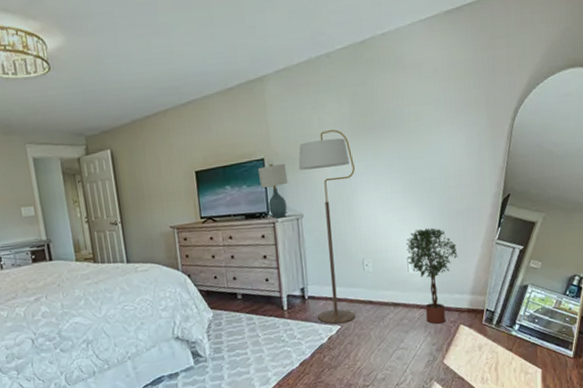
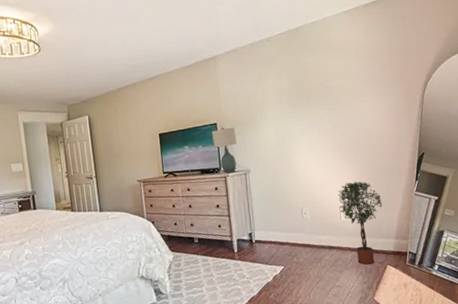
floor lamp: present [298,130,355,324] -> none [245,99,296,265]

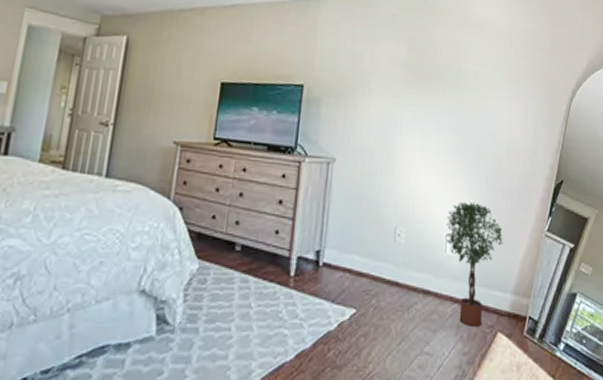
table lamp: present [211,127,237,174] -> none [293,92,327,158]

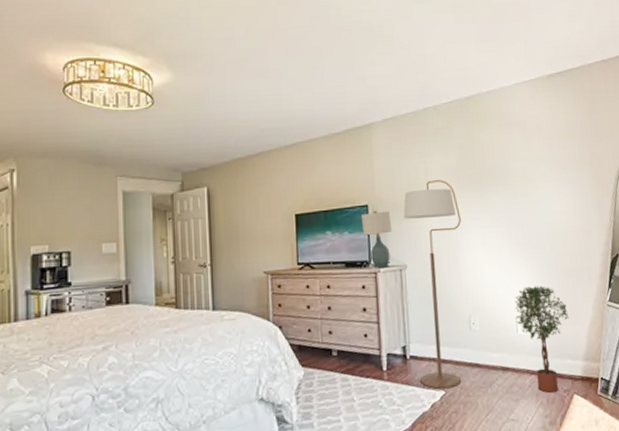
table lamp: none [293,92,327,158] -> present [360,210,392,268]
floor lamp: none [330,69,402,307] -> present [403,180,461,389]

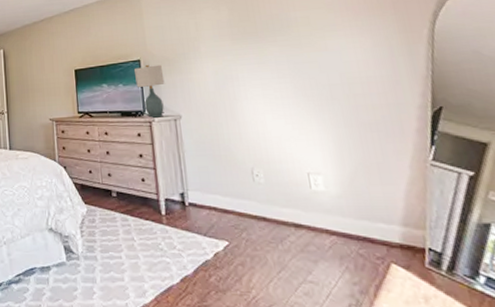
floor lamp: present [403,180,461,389] -> none [175,34,246,240]
potted tree: present [514,285,569,393] -> none [304,139,377,258]

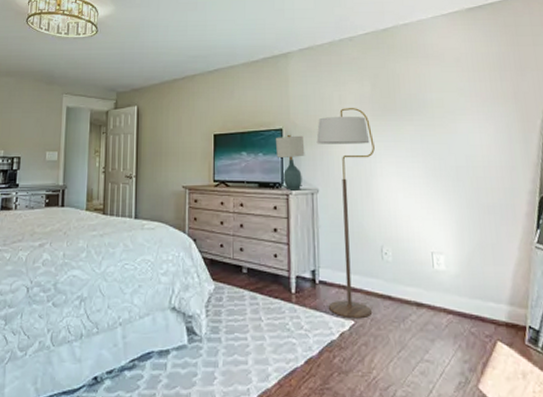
floor lamp: none [175,34,246,240] -> present [316,108,375,319]

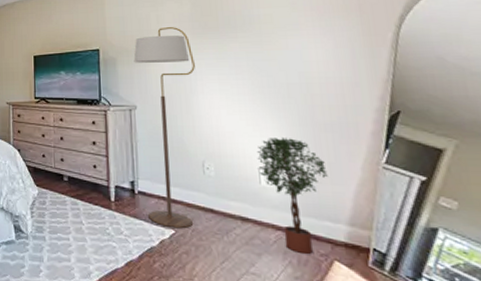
table lamp: present [275,134,305,190] -> none [92,54,122,107]
potted tree: none [430,219,491,336] -> present [256,136,328,254]

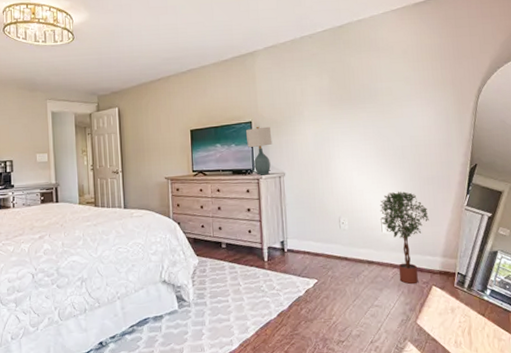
table lamp: none [92,54,122,107] -> present [245,126,272,175]
floor lamp: present [133,27,195,229] -> none [282,99,333,278]

